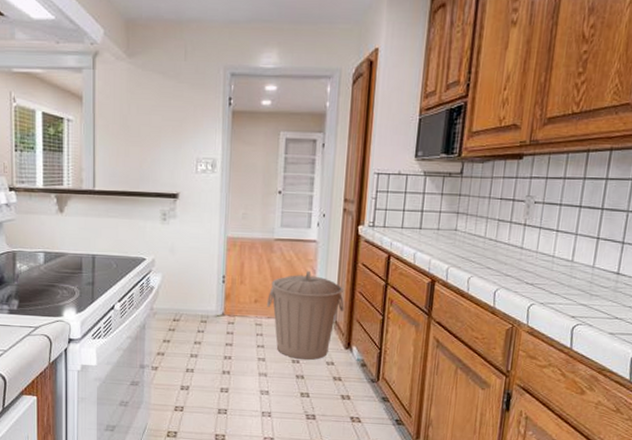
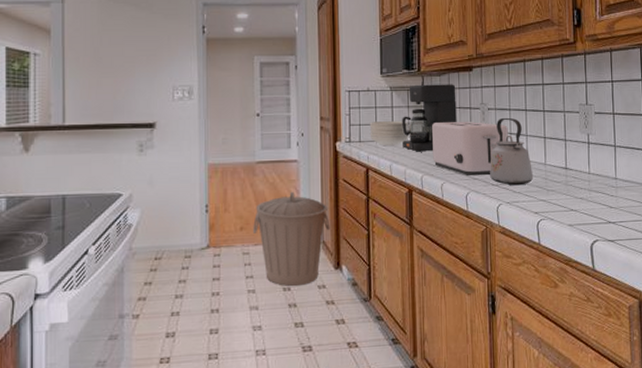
bowl: none [395,207,441,235] -> present [369,121,410,147]
coffee maker: none [430,171,500,243] -> present [402,84,457,152]
toaster: none [462,213,555,274] -> present [432,121,509,177]
kettle: none [525,213,577,287] -> present [490,117,534,186]

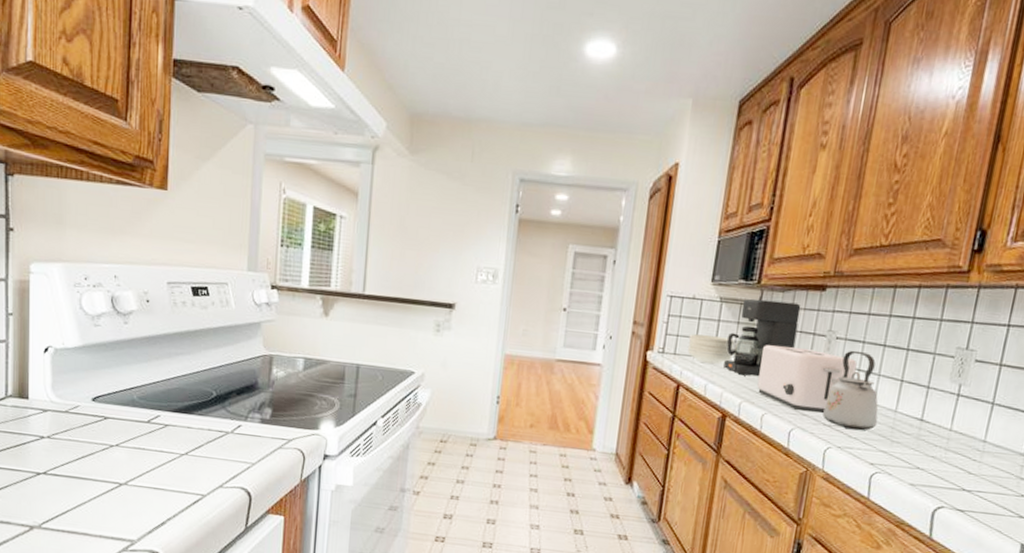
trash can: present [253,191,330,287] -> none [543,396,627,495]

